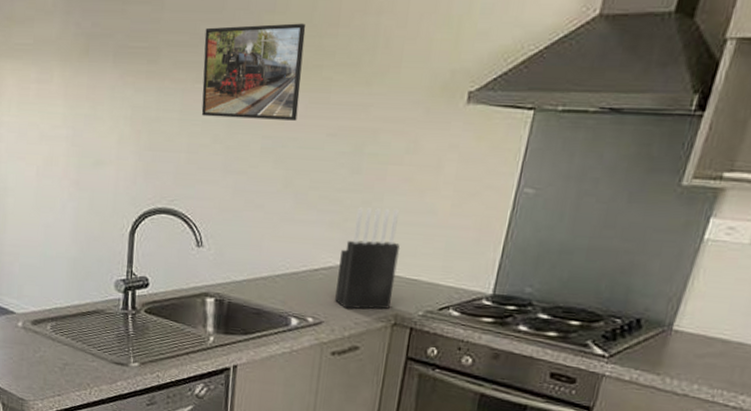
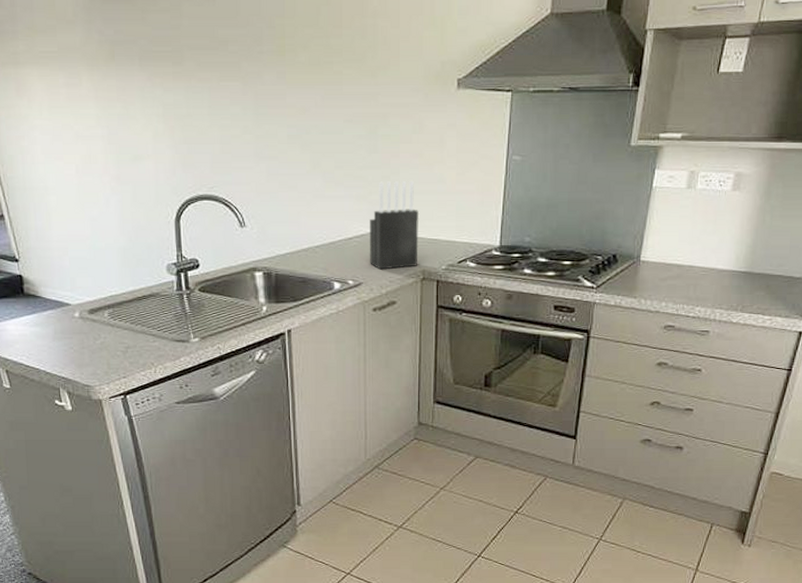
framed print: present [201,23,306,121] -> none [223,26,316,111]

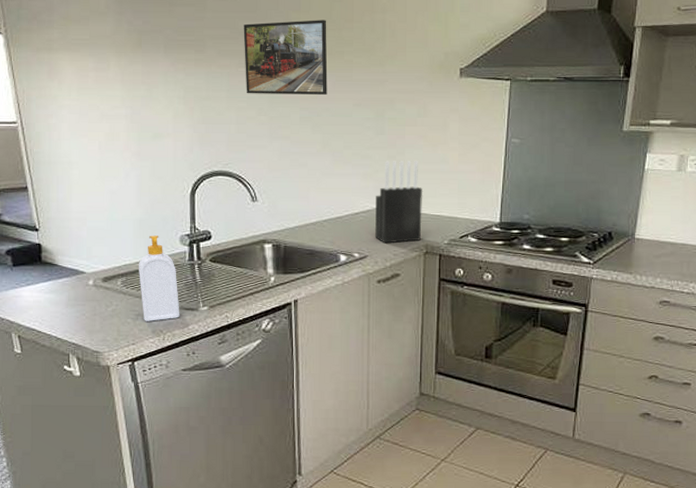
soap bottle: none [125,264,171,354] -> present [139,235,180,321]
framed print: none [223,26,316,111] -> present [243,20,328,95]

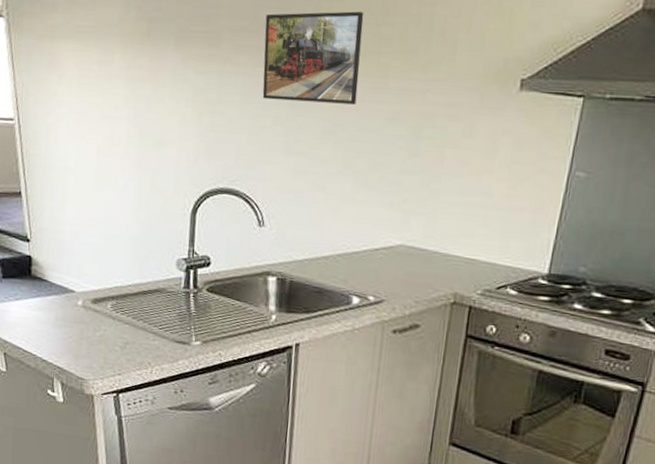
soap bottle: present [139,235,180,321] -> none [130,256,171,352]
knife block: present [375,161,423,244] -> none [395,189,459,289]

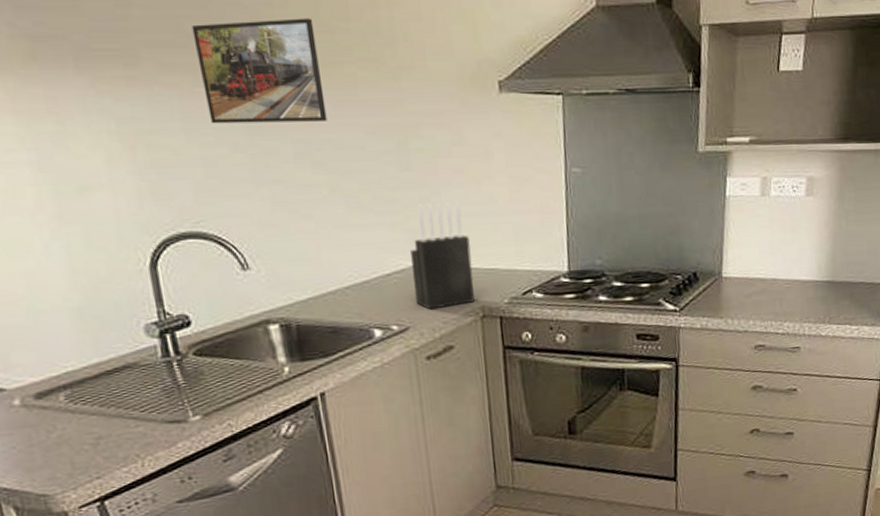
knife block: none [395,189,459,289] -> present [410,202,475,310]

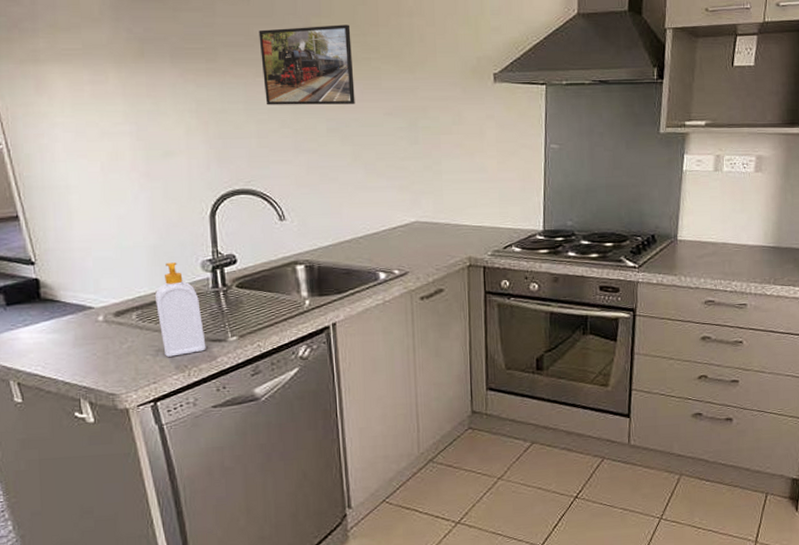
soap bottle: none [87,327,162,445] -> present [155,262,206,357]
knife block: present [410,202,475,310] -> none [413,171,464,258]

